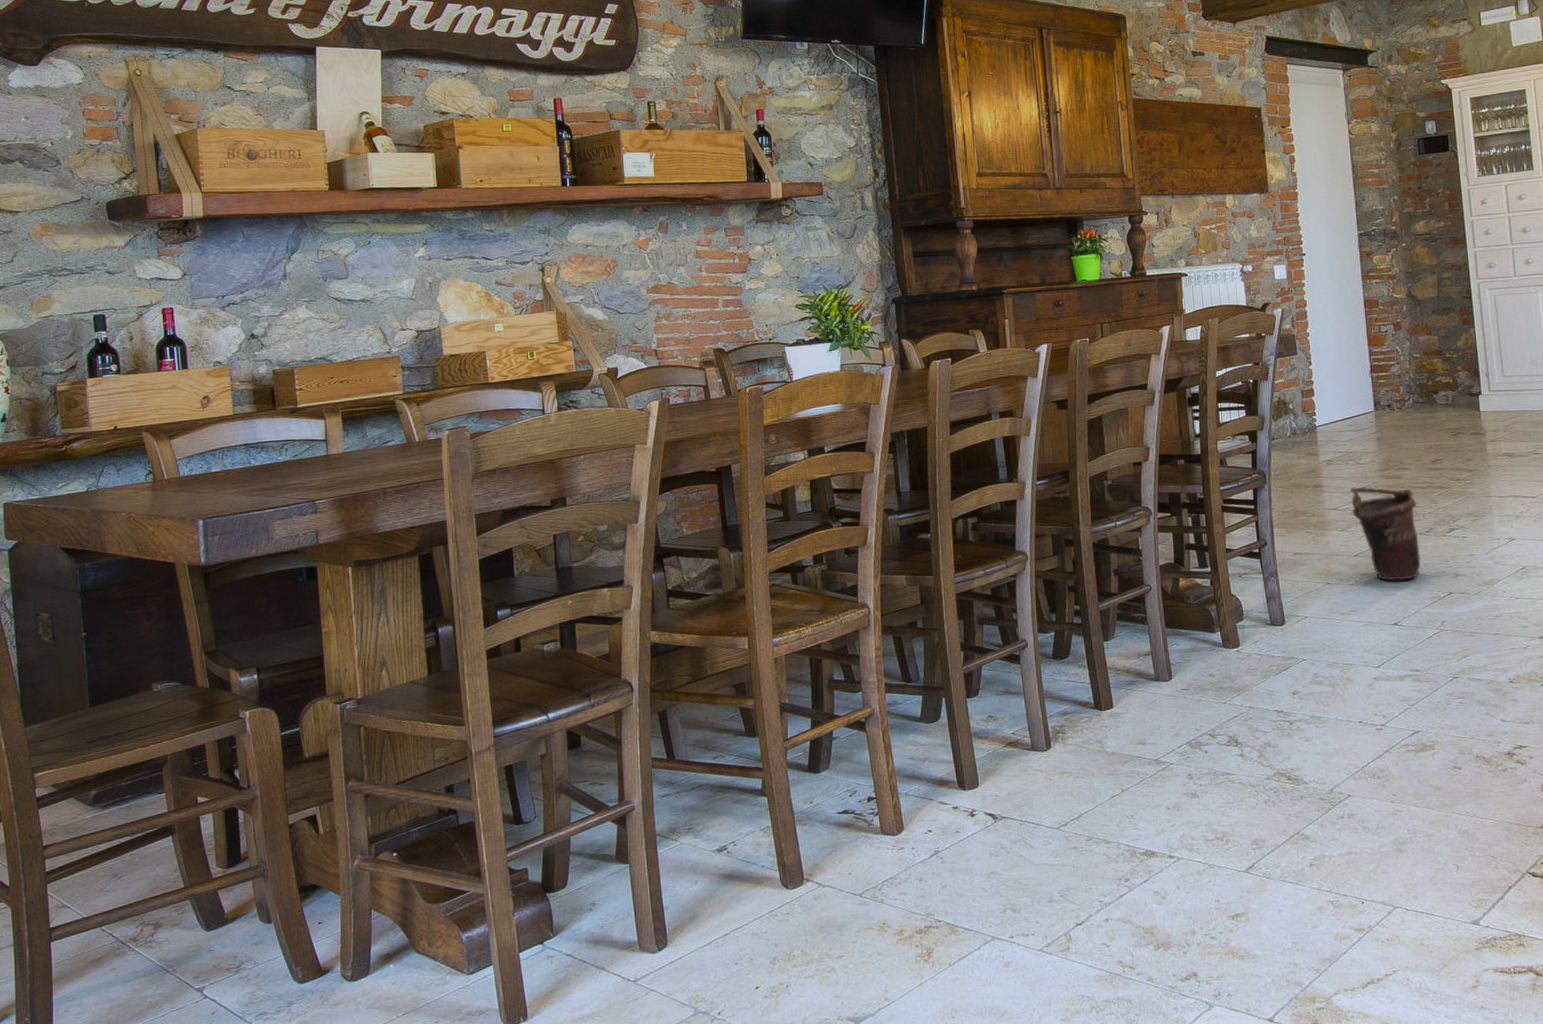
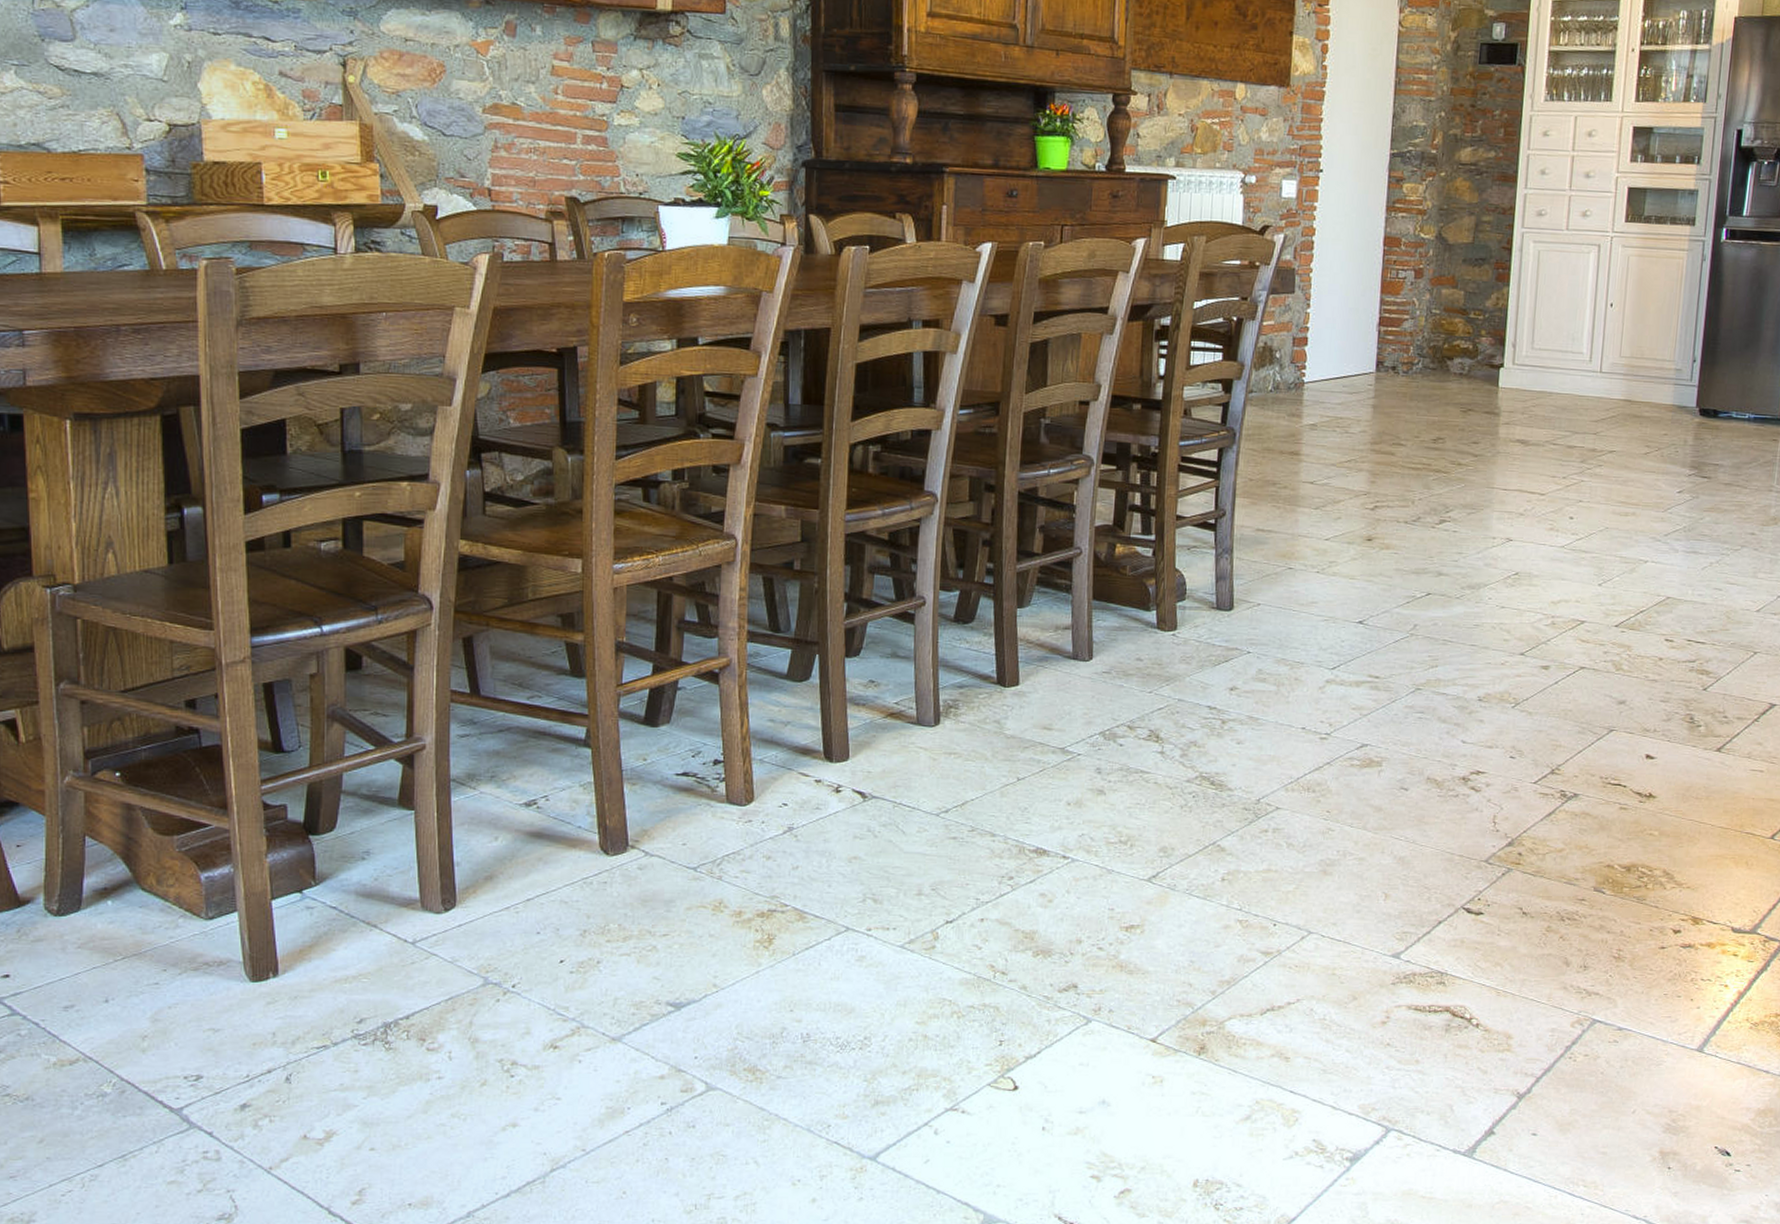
bucket: present [1350,487,1421,581] -> none [1330,459,1407,574]

